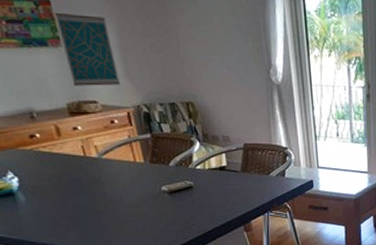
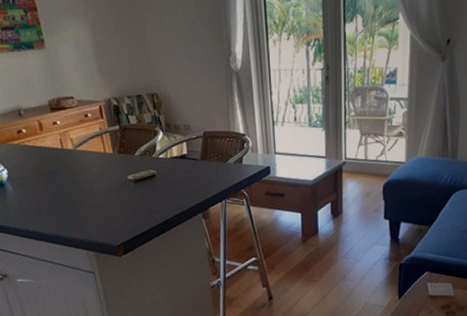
wall art: present [55,12,120,86] -> none [40,17,93,84]

